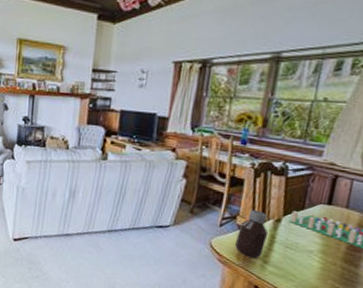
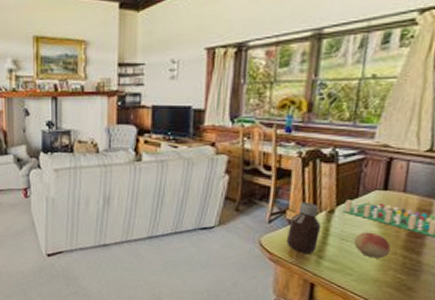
fruit: none [296,242,331,268] -> present [353,232,391,259]

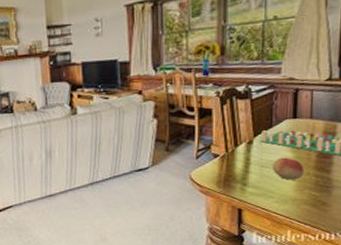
bottle: present [285,201,322,254] -> none [213,136,243,183]

